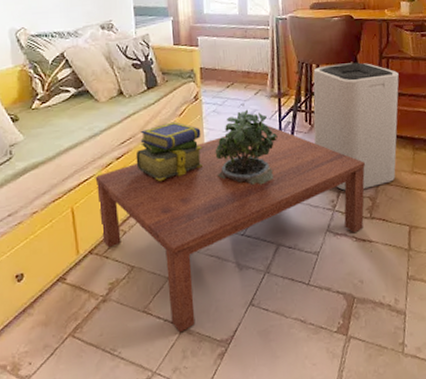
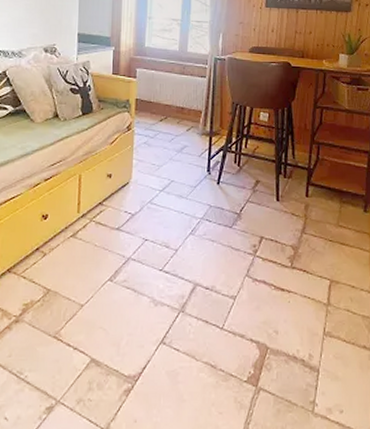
coffee table: present [95,125,365,333] -> none [22,162,290,363]
stack of books: present [135,122,204,181] -> none [63,149,130,207]
potted plant: present [215,104,278,185] -> none [142,139,205,222]
trash can: present [313,62,399,191] -> none [240,109,332,237]

